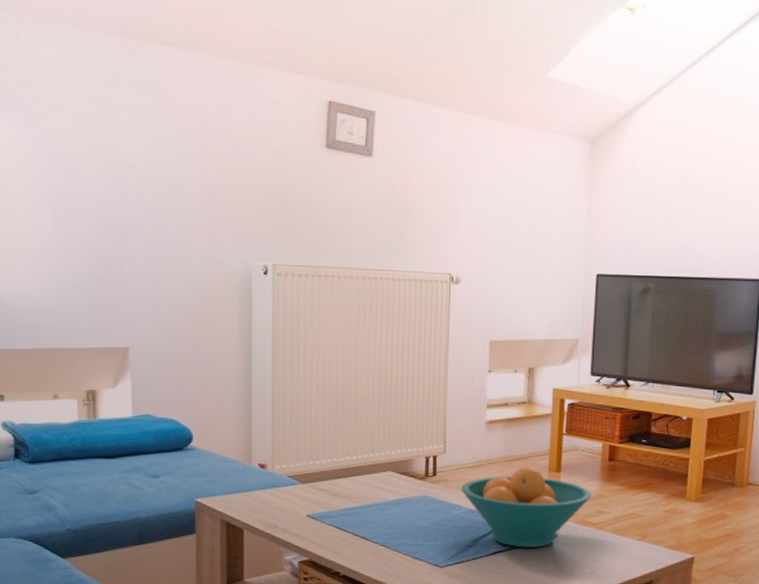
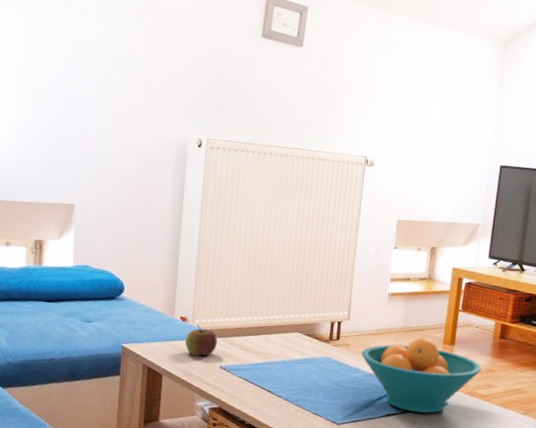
apple: none [266,471,302,505] -> present [185,325,217,356]

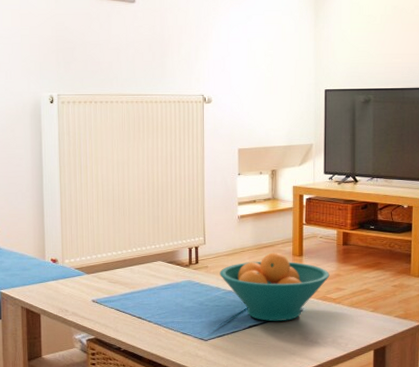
apple: present [185,325,217,356] -> none [58,265,87,293]

